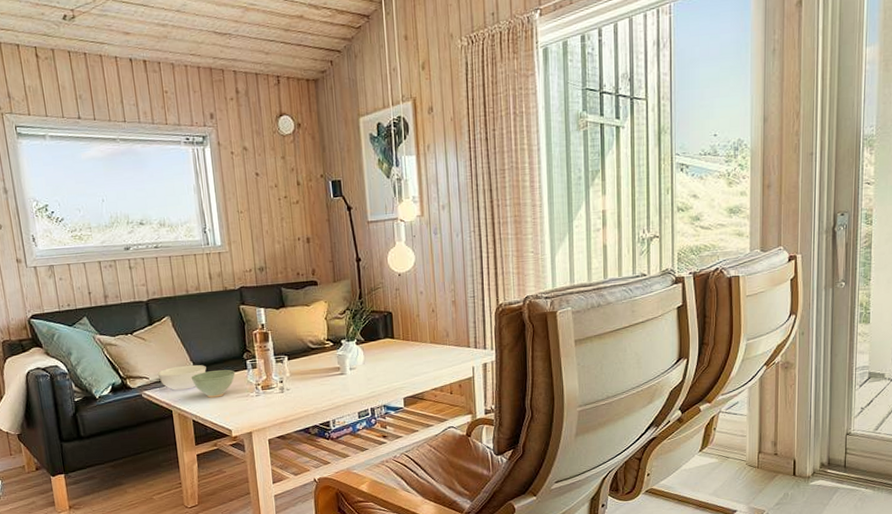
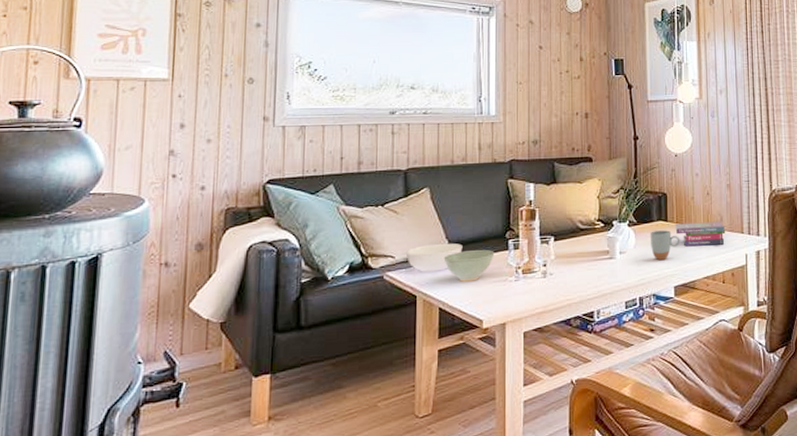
mug: none [377,347,408,375] -> present [649,230,680,261]
books: none [400,337,452,362] -> present [674,221,726,247]

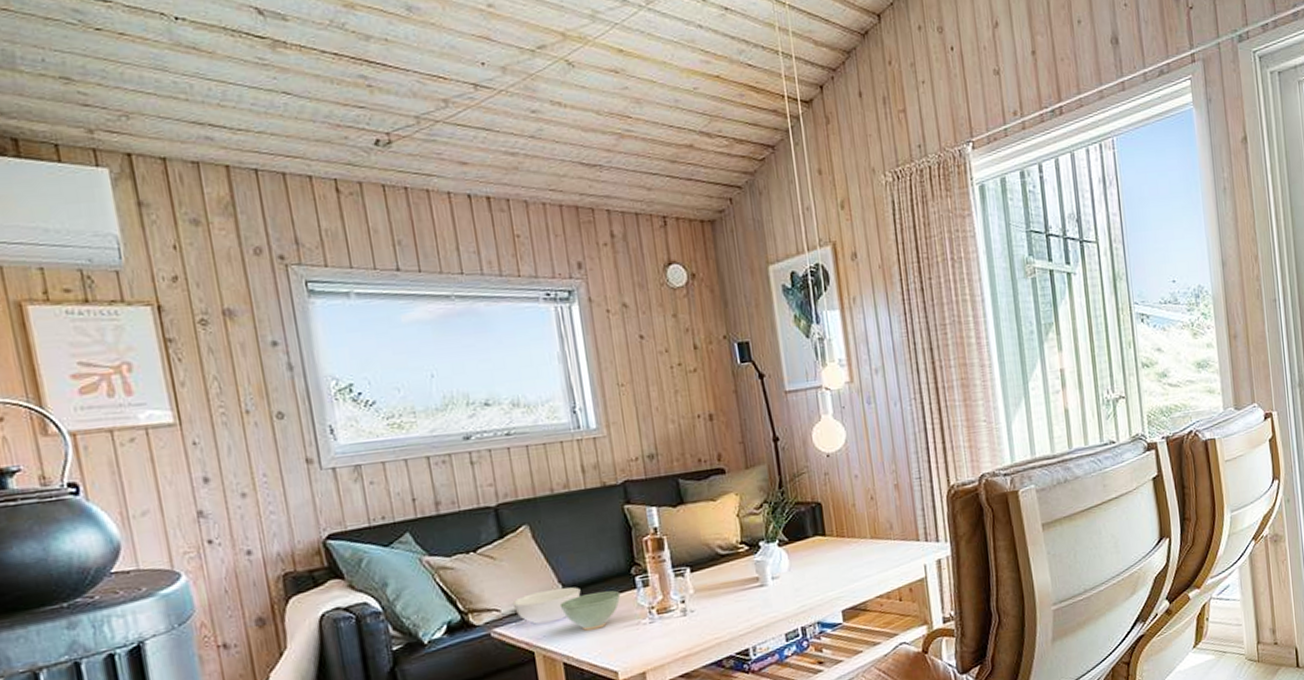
mug: present [649,230,680,261] -> none [805,546,844,583]
books: present [674,221,726,247] -> none [834,529,898,564]

